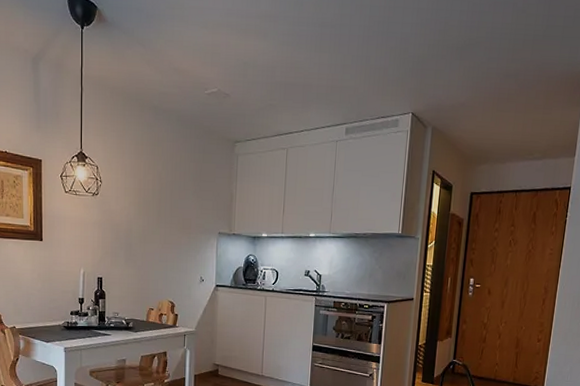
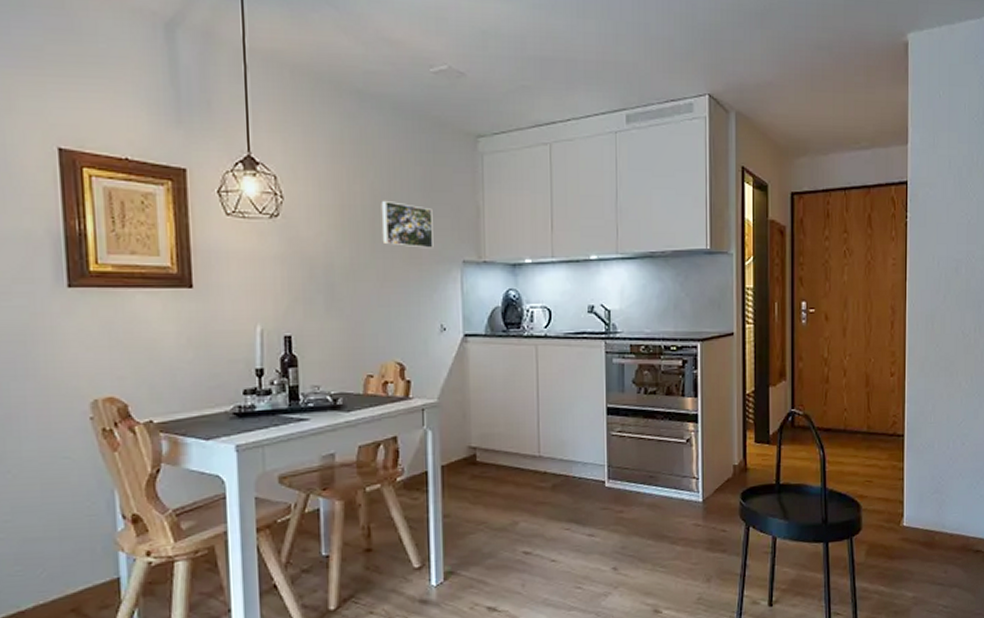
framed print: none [165,187,200,222] -> present [381,201,434,248]

